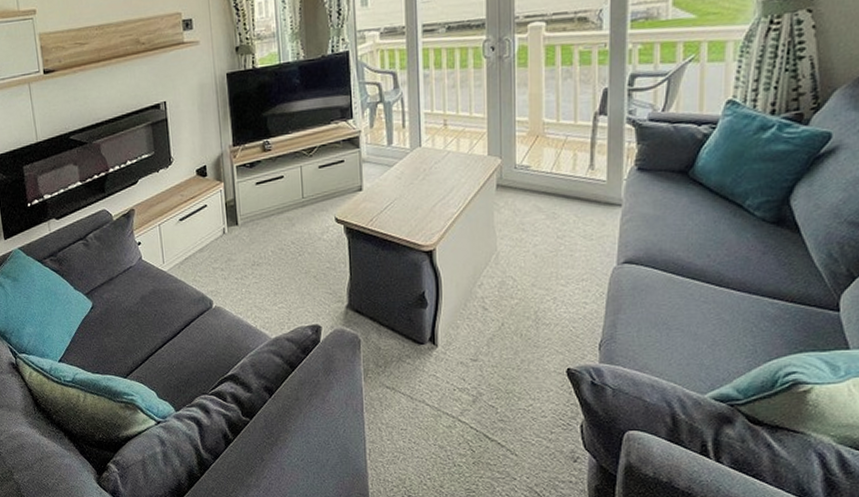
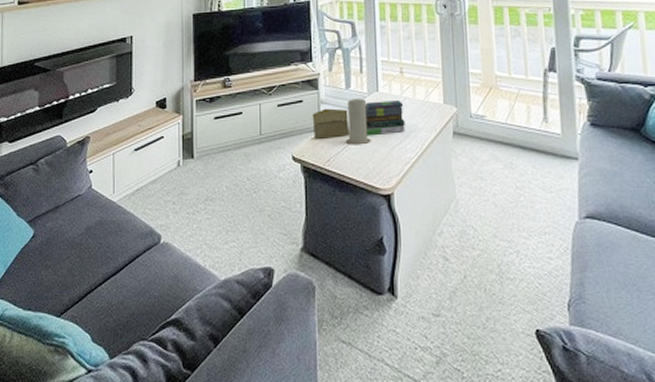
decorative box: none [354,167,391,200] -> present [312,108,349,140]
candle: none [389,155,414,204] -> present [346,99,371,145]
books: none [408,153,448,192] -> present [365,99,405,135]

